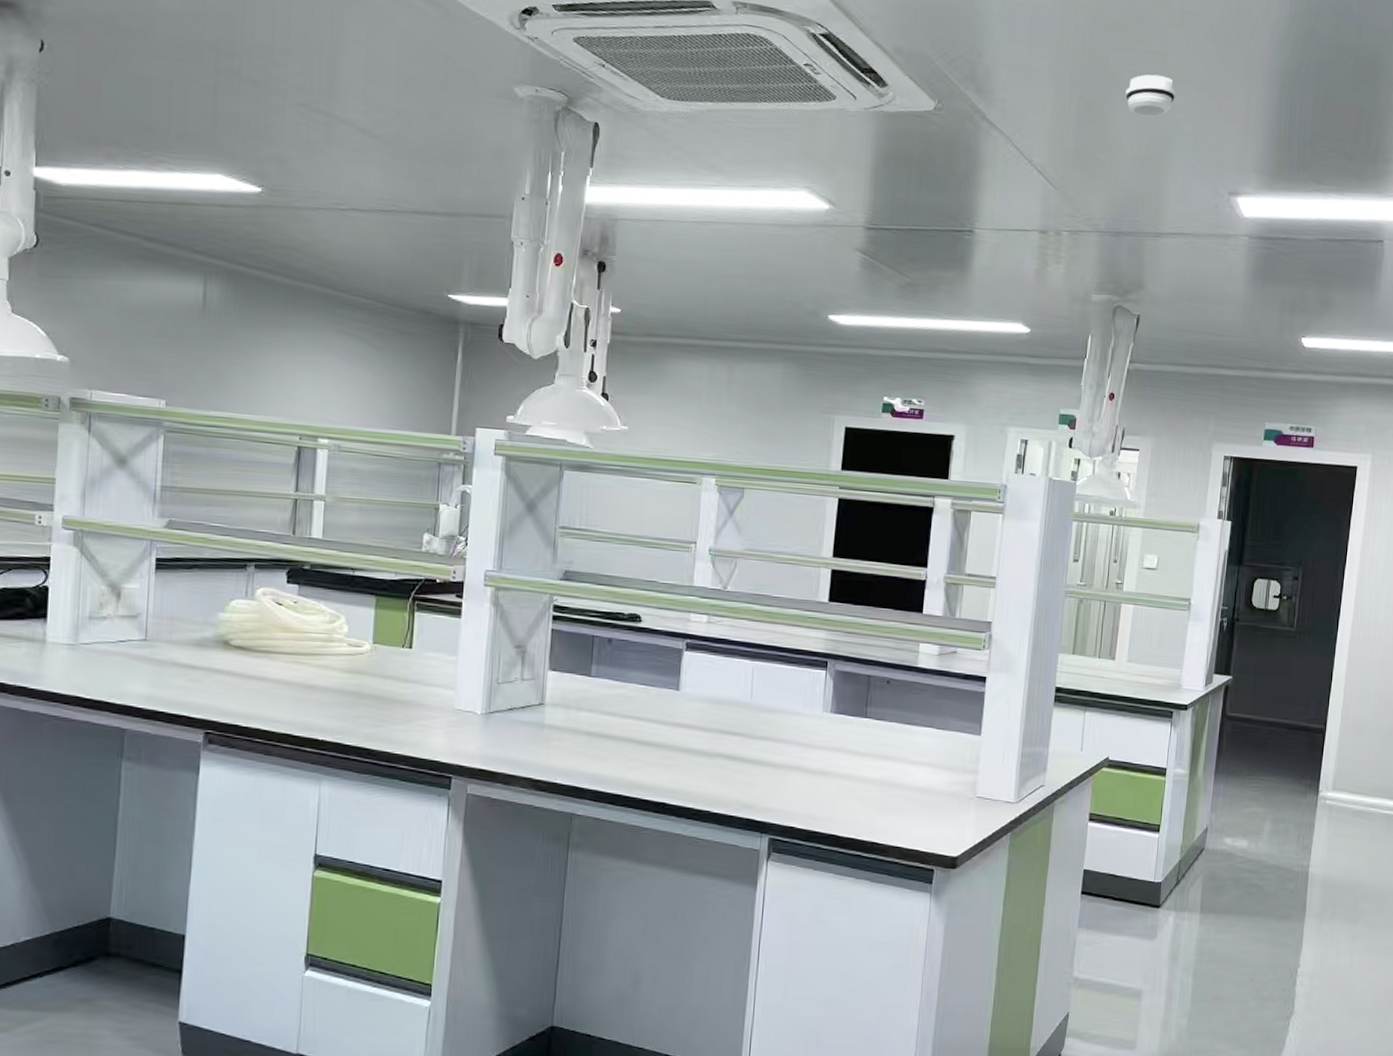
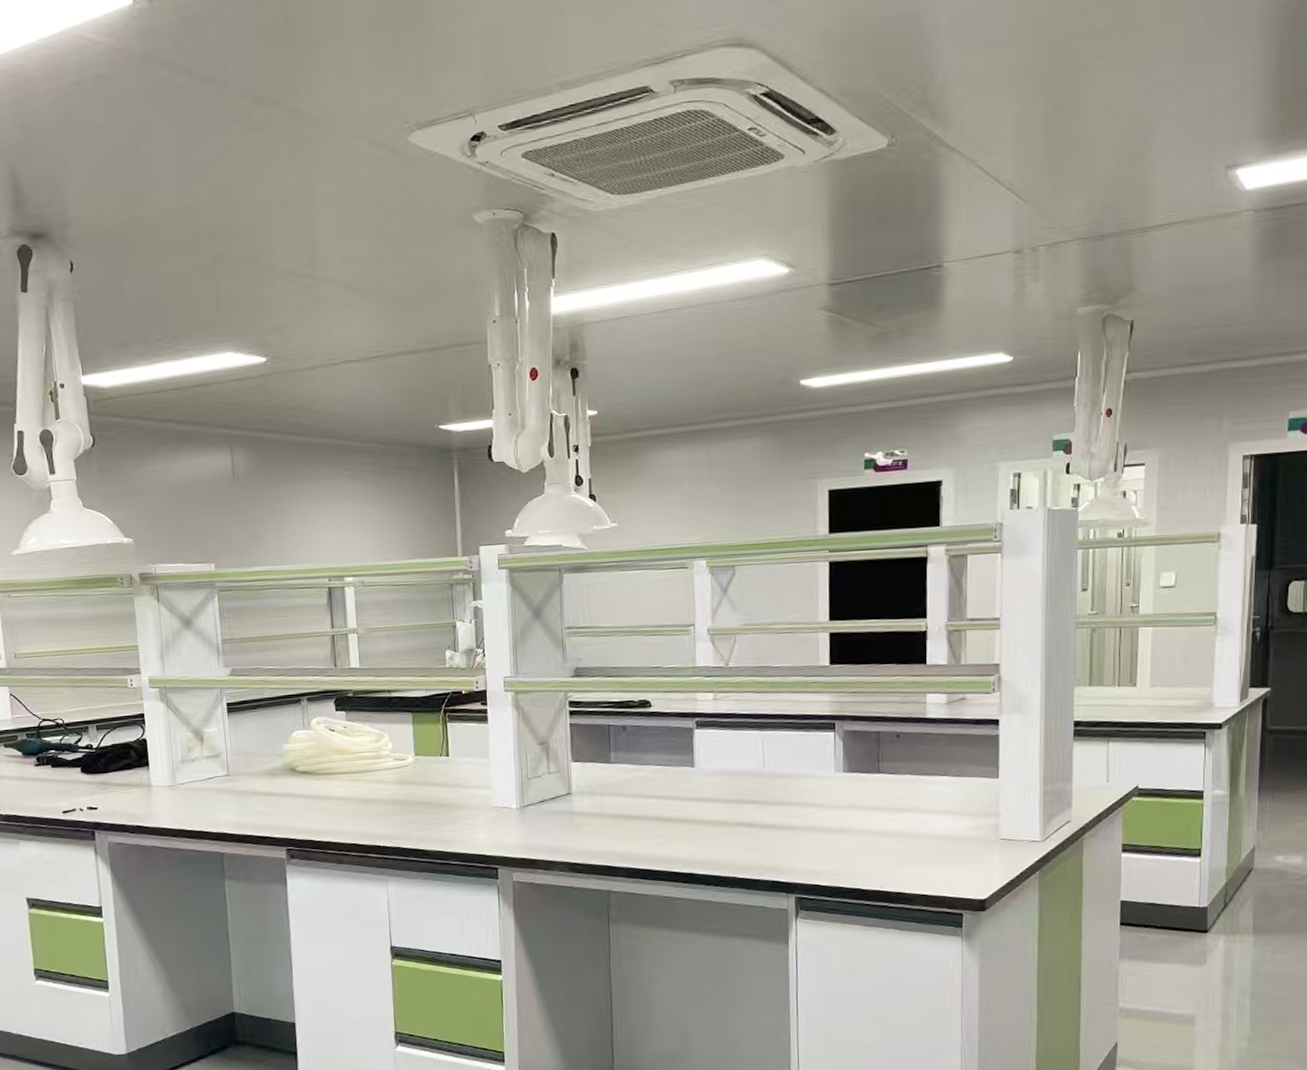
smoke detector: present [1125,74,1176,118] -> none [1097,52,1155,104]

